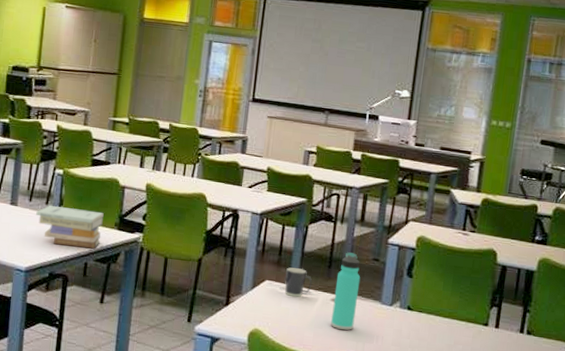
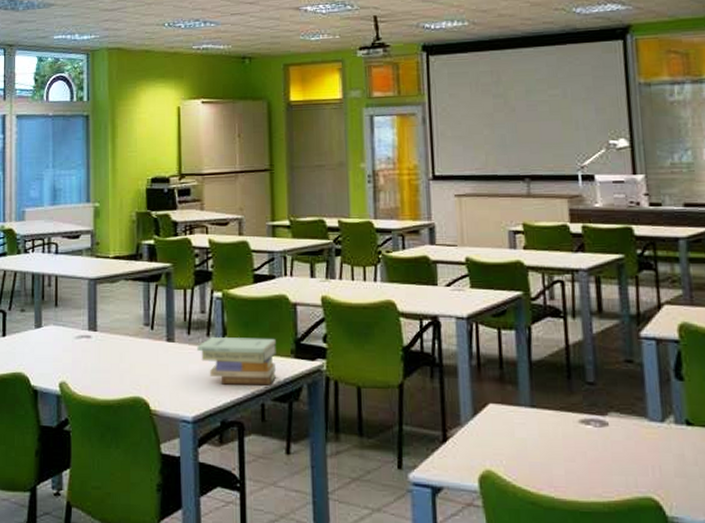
mug: present [284,267,313,297] -> none [512,382,551,422]
thermos bottle: present [331,252,361,331] -> none [581,355,617,462]

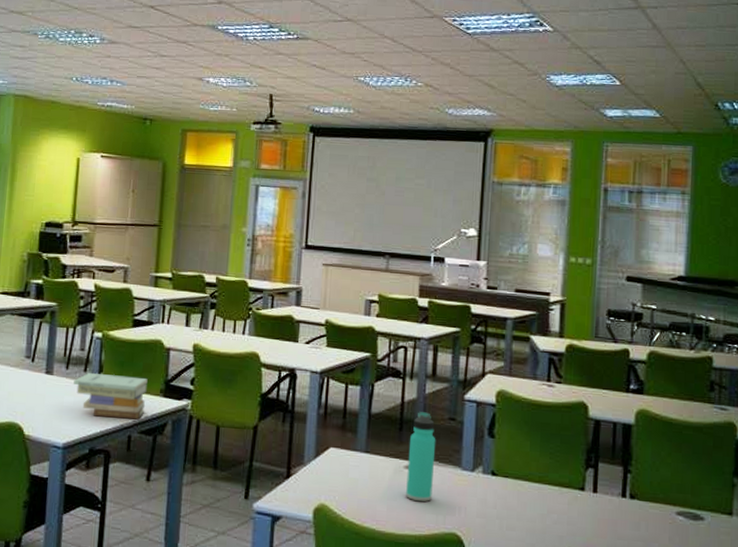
thermos bottle: none [581,355,617,462] -> present [406,412,436,502]

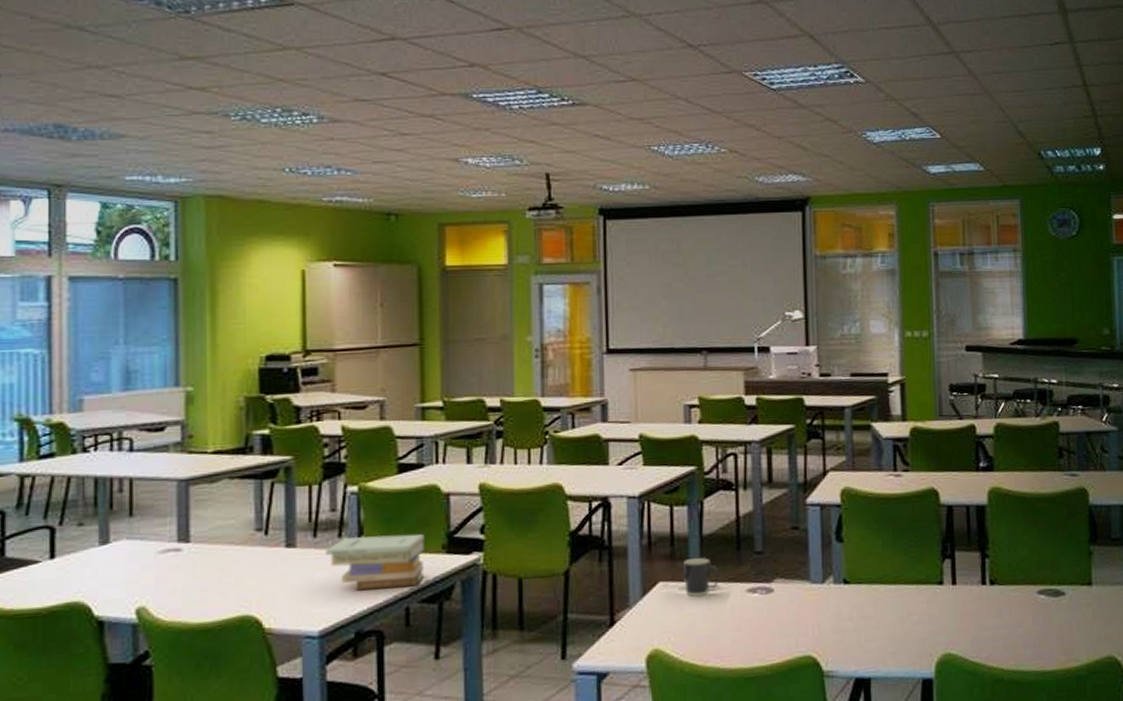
mug: none [351,431,383,465] -> present [682,557,720,597]
thermos bottle: present [406,412,436,502] -> none [749,524,781,628]

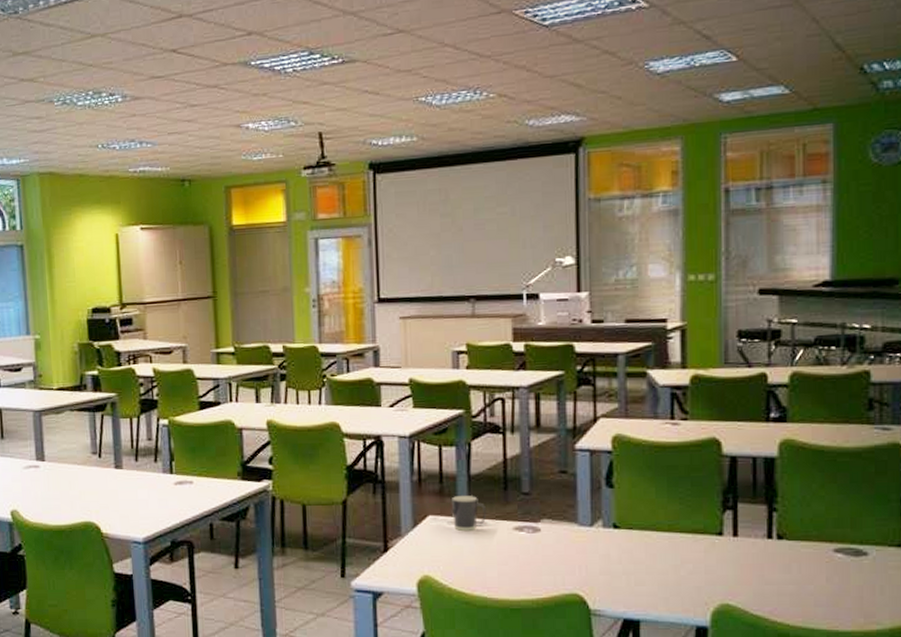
books: present [326,534,426,591] -> none [145,462,225,507]

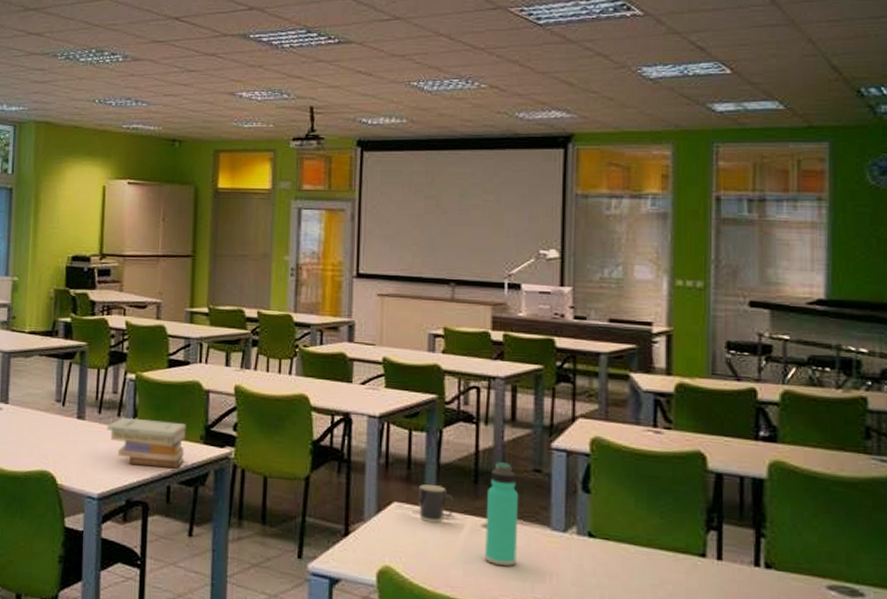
books: none [145,462,225,507] -> present [107,417,187,469]
thermos bottle: none [516,467,547,564] -> present [485,462,519,567]

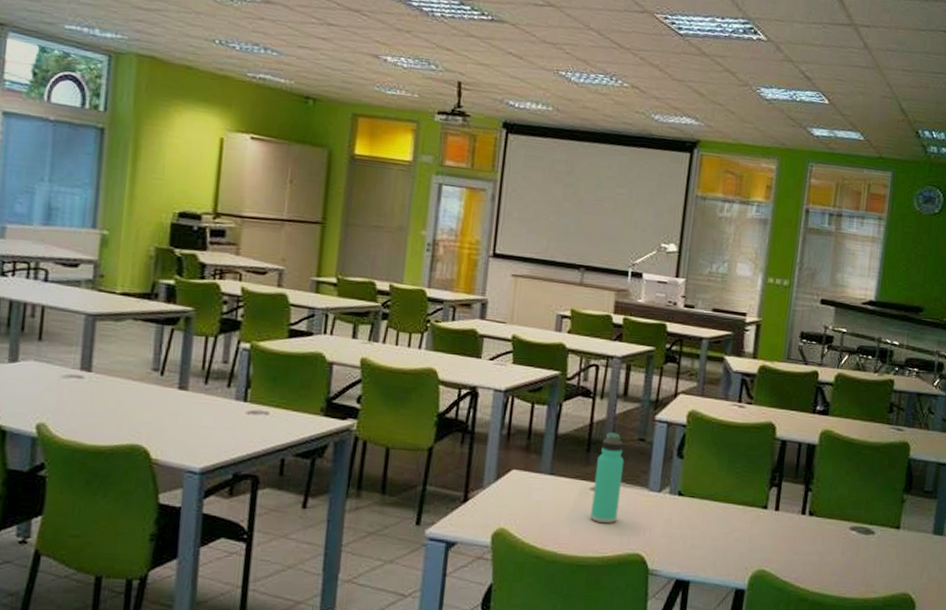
books: present [107,417,187,469] -> none [214,388,307,441]
mug: present [417,483,455,523] -> none [535,452,568,487]

